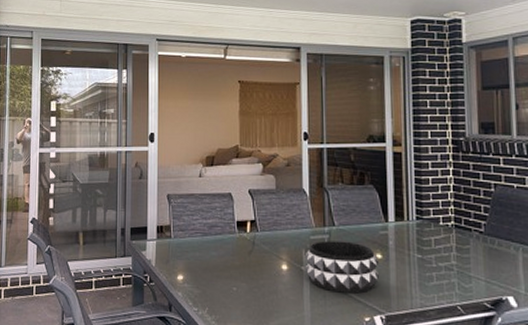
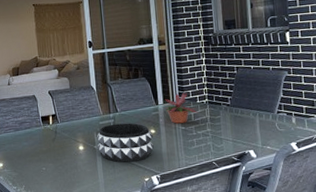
potted plant: none [393,208,441,250] -> present [162,91,199,124]

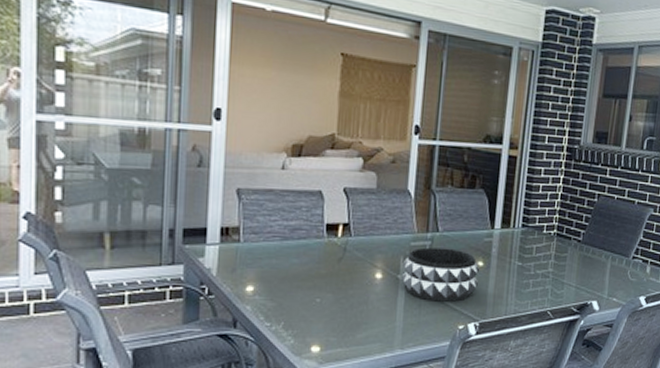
potted plant: present [162,91,199,124] -> none [498,215,543,258]

